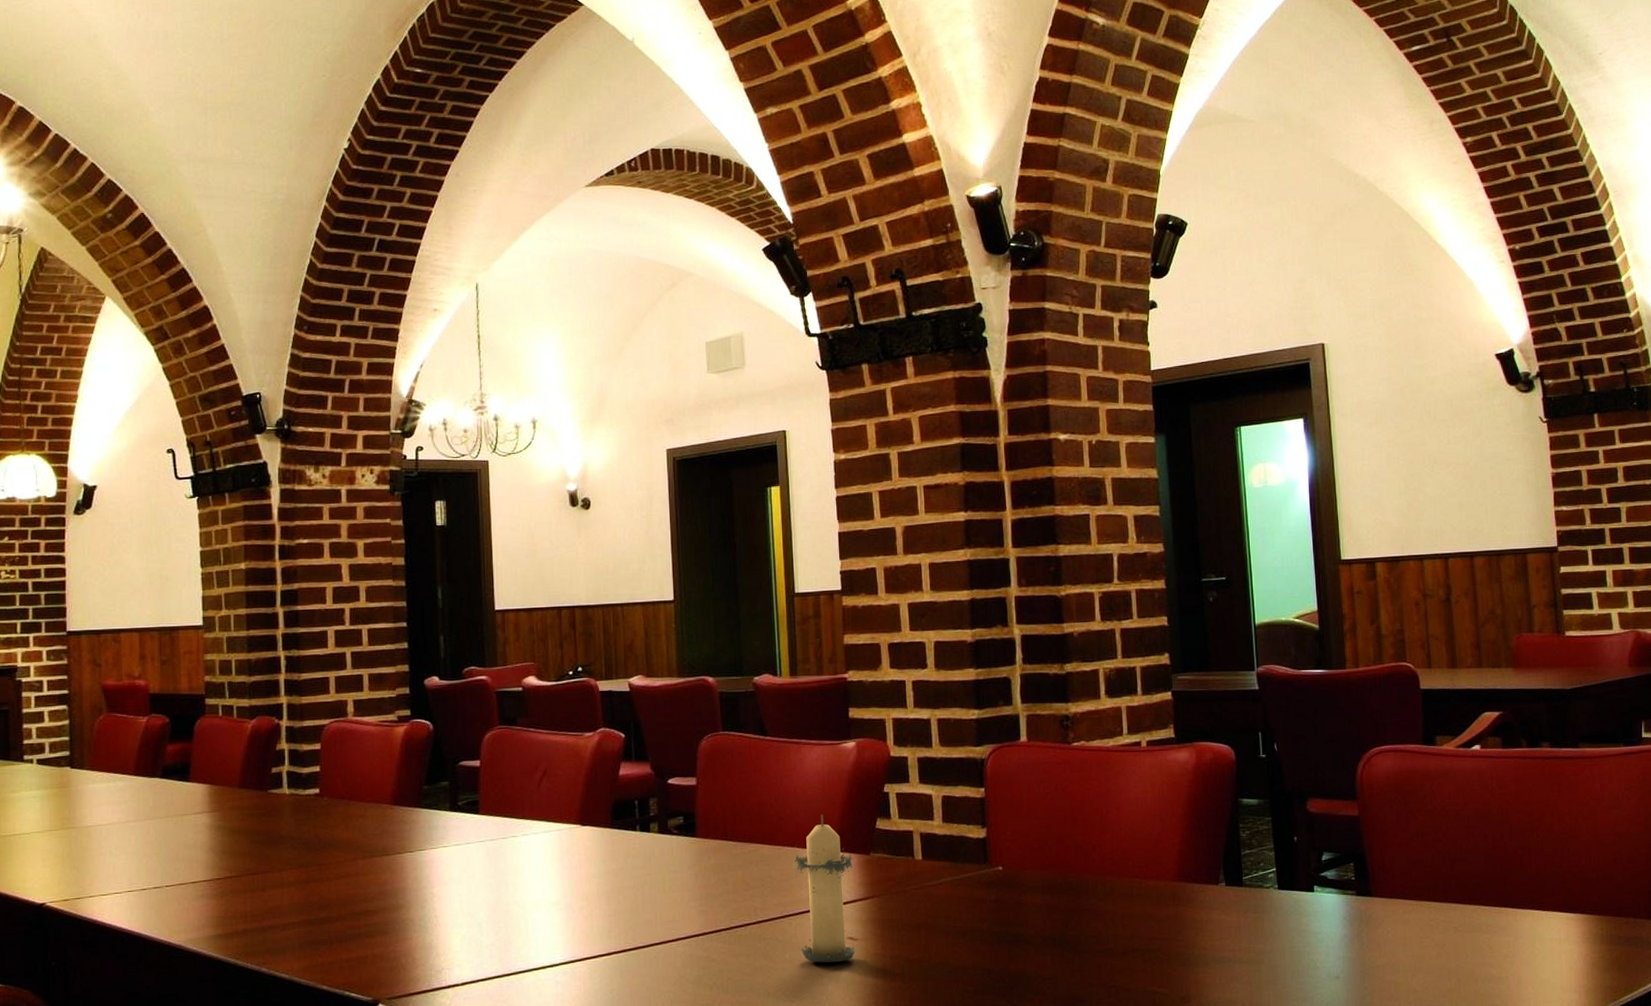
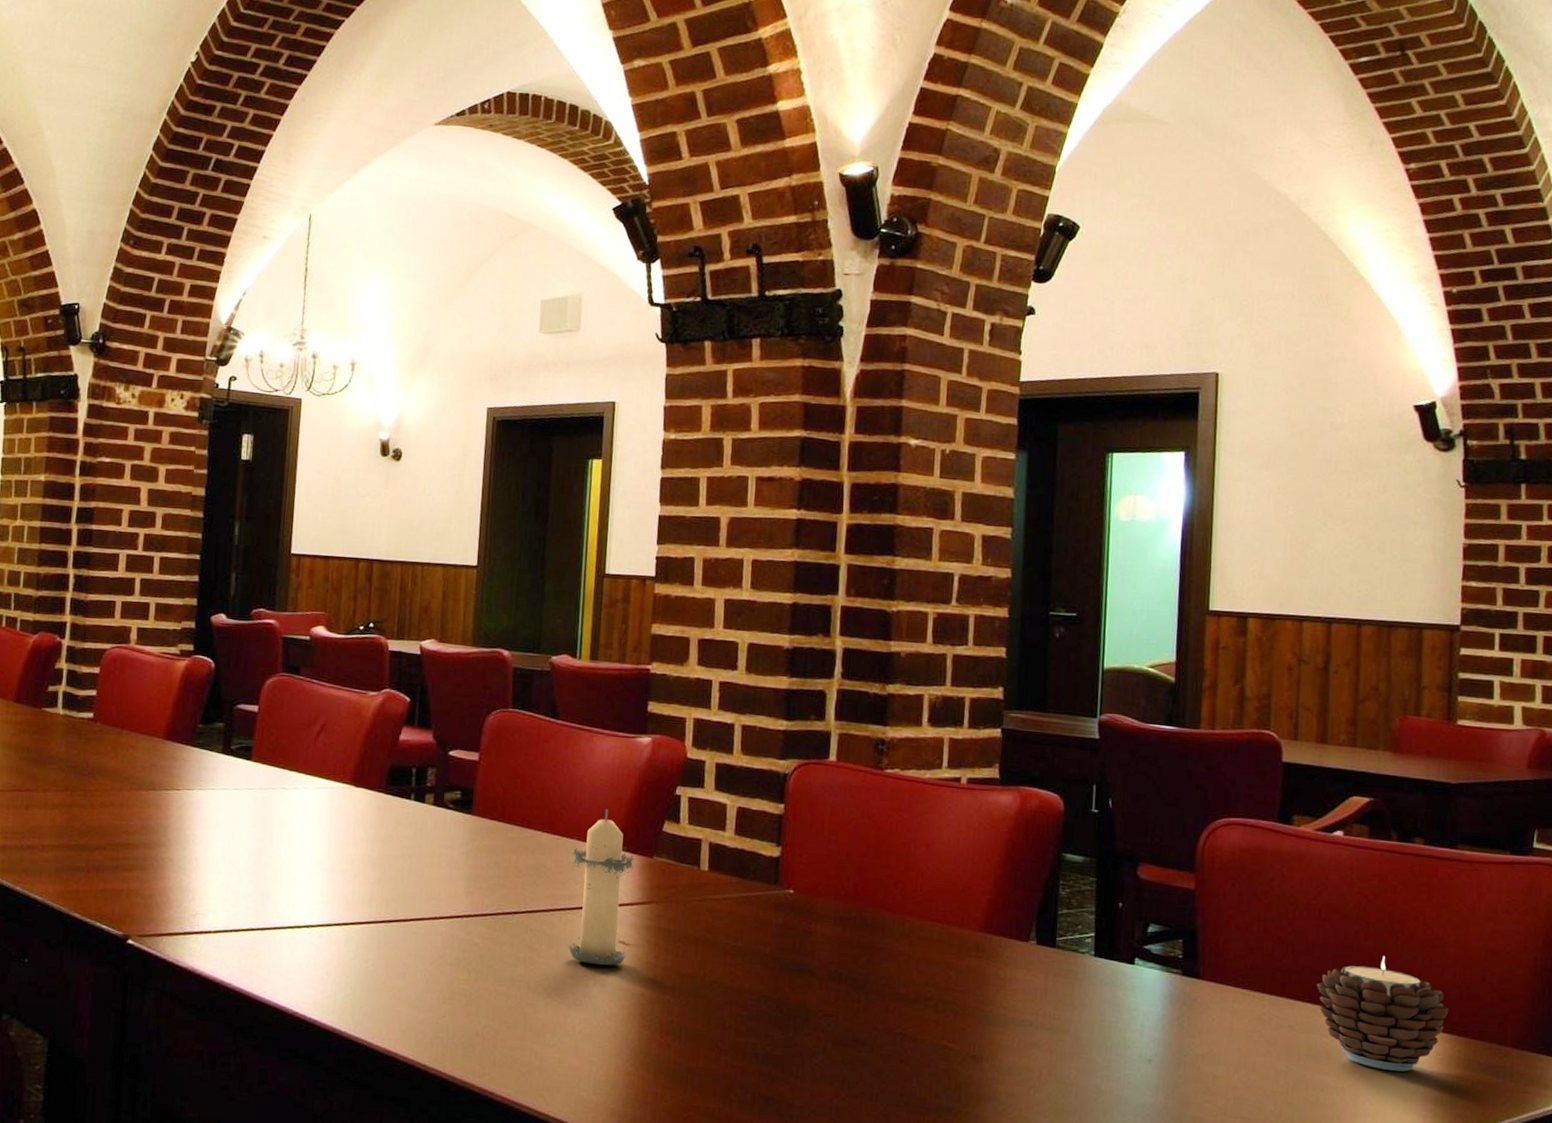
candle: none [1474,852,1589,955] -> present [1317,955,1449,1072]

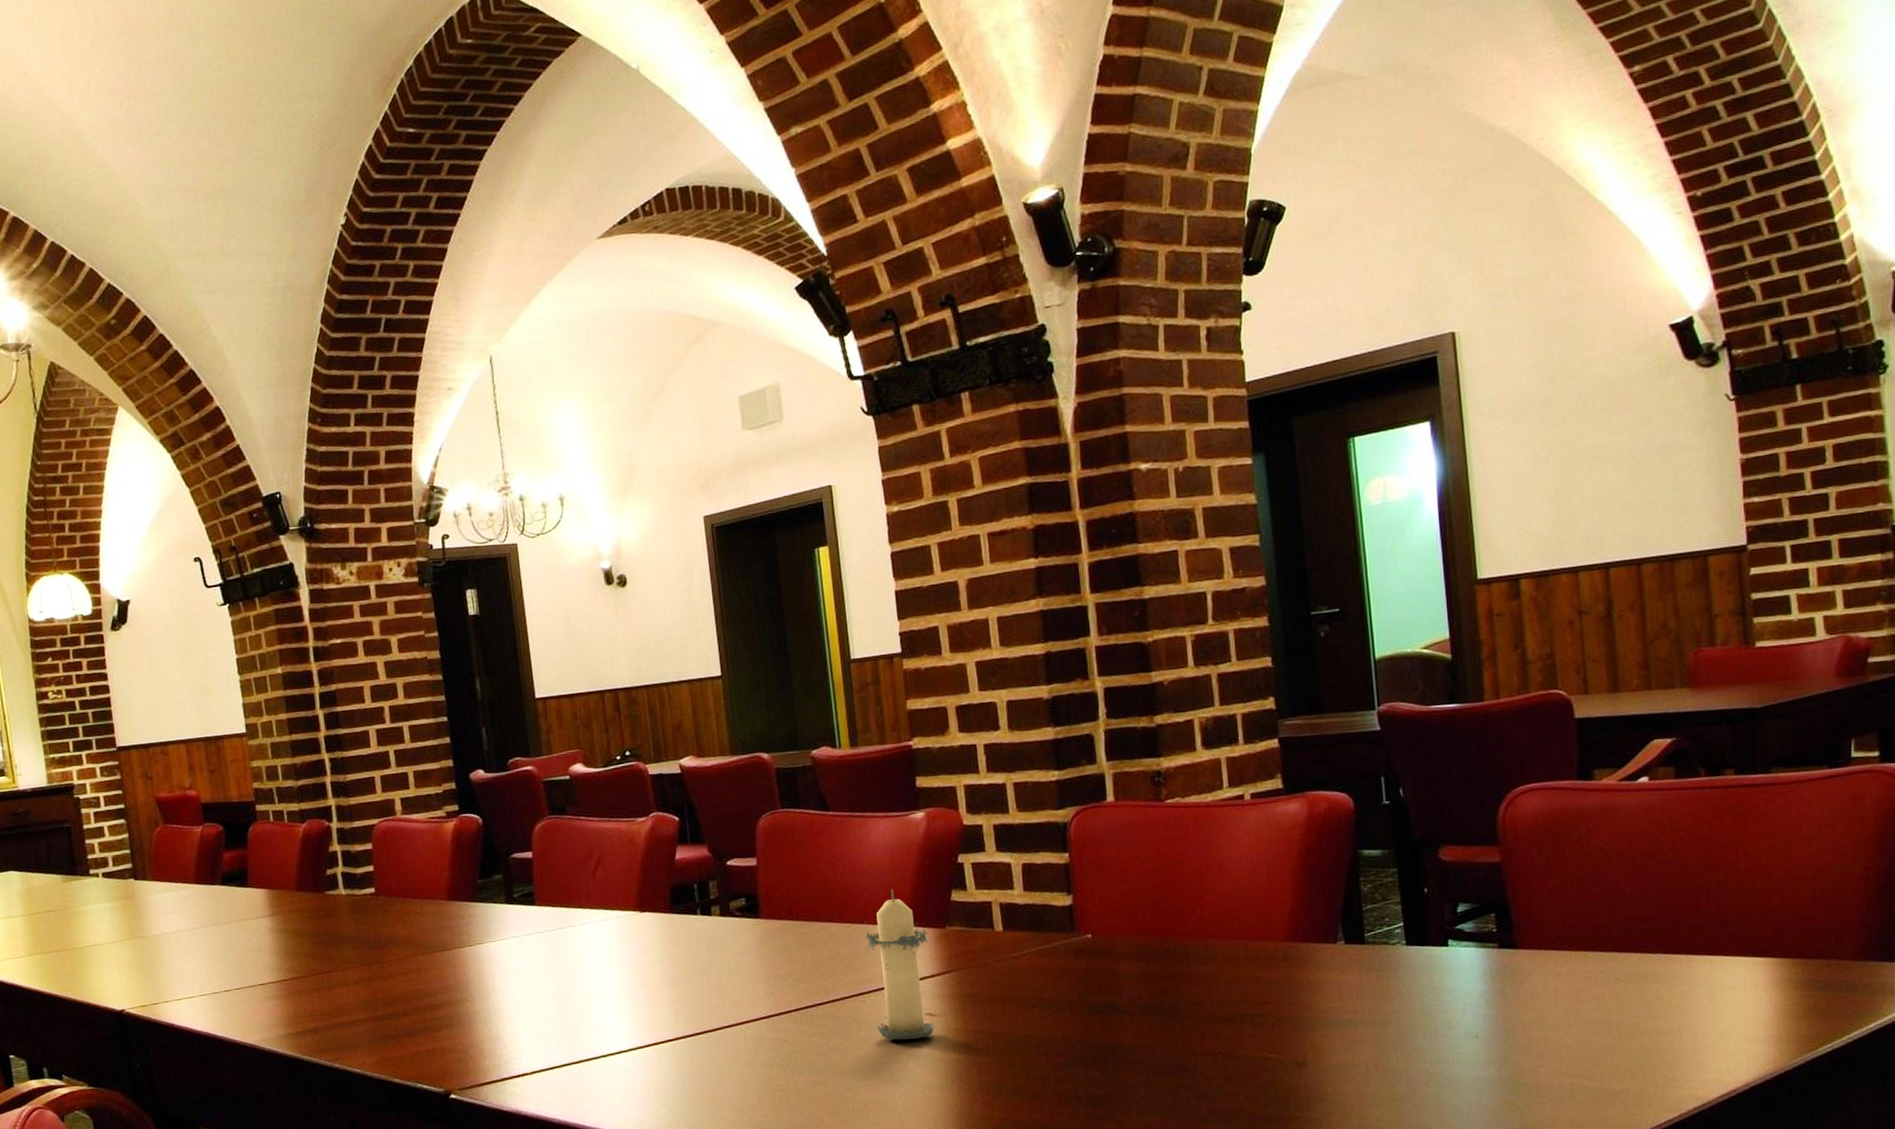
candle: present [1317,955,1449,1072] -> none [1640,892,1781,1005]

